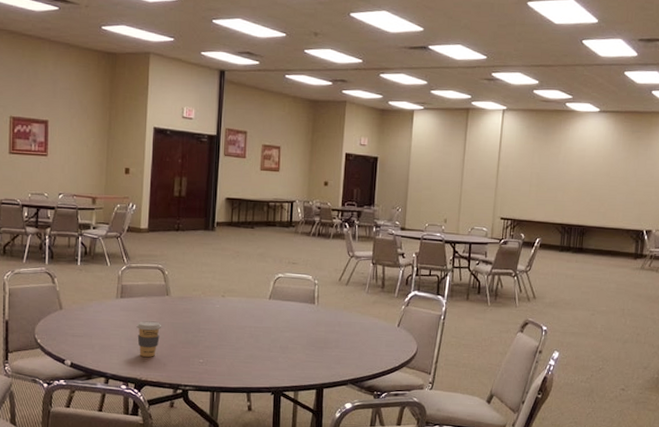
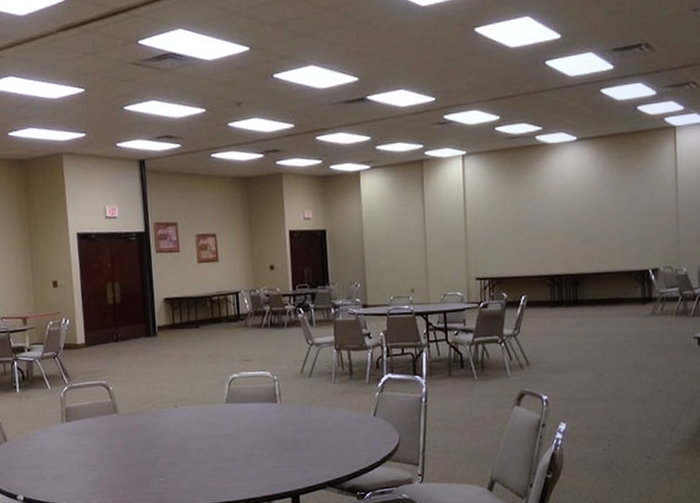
coffee cup: present [136,321,162,357] -> none [87,442,115,483]

